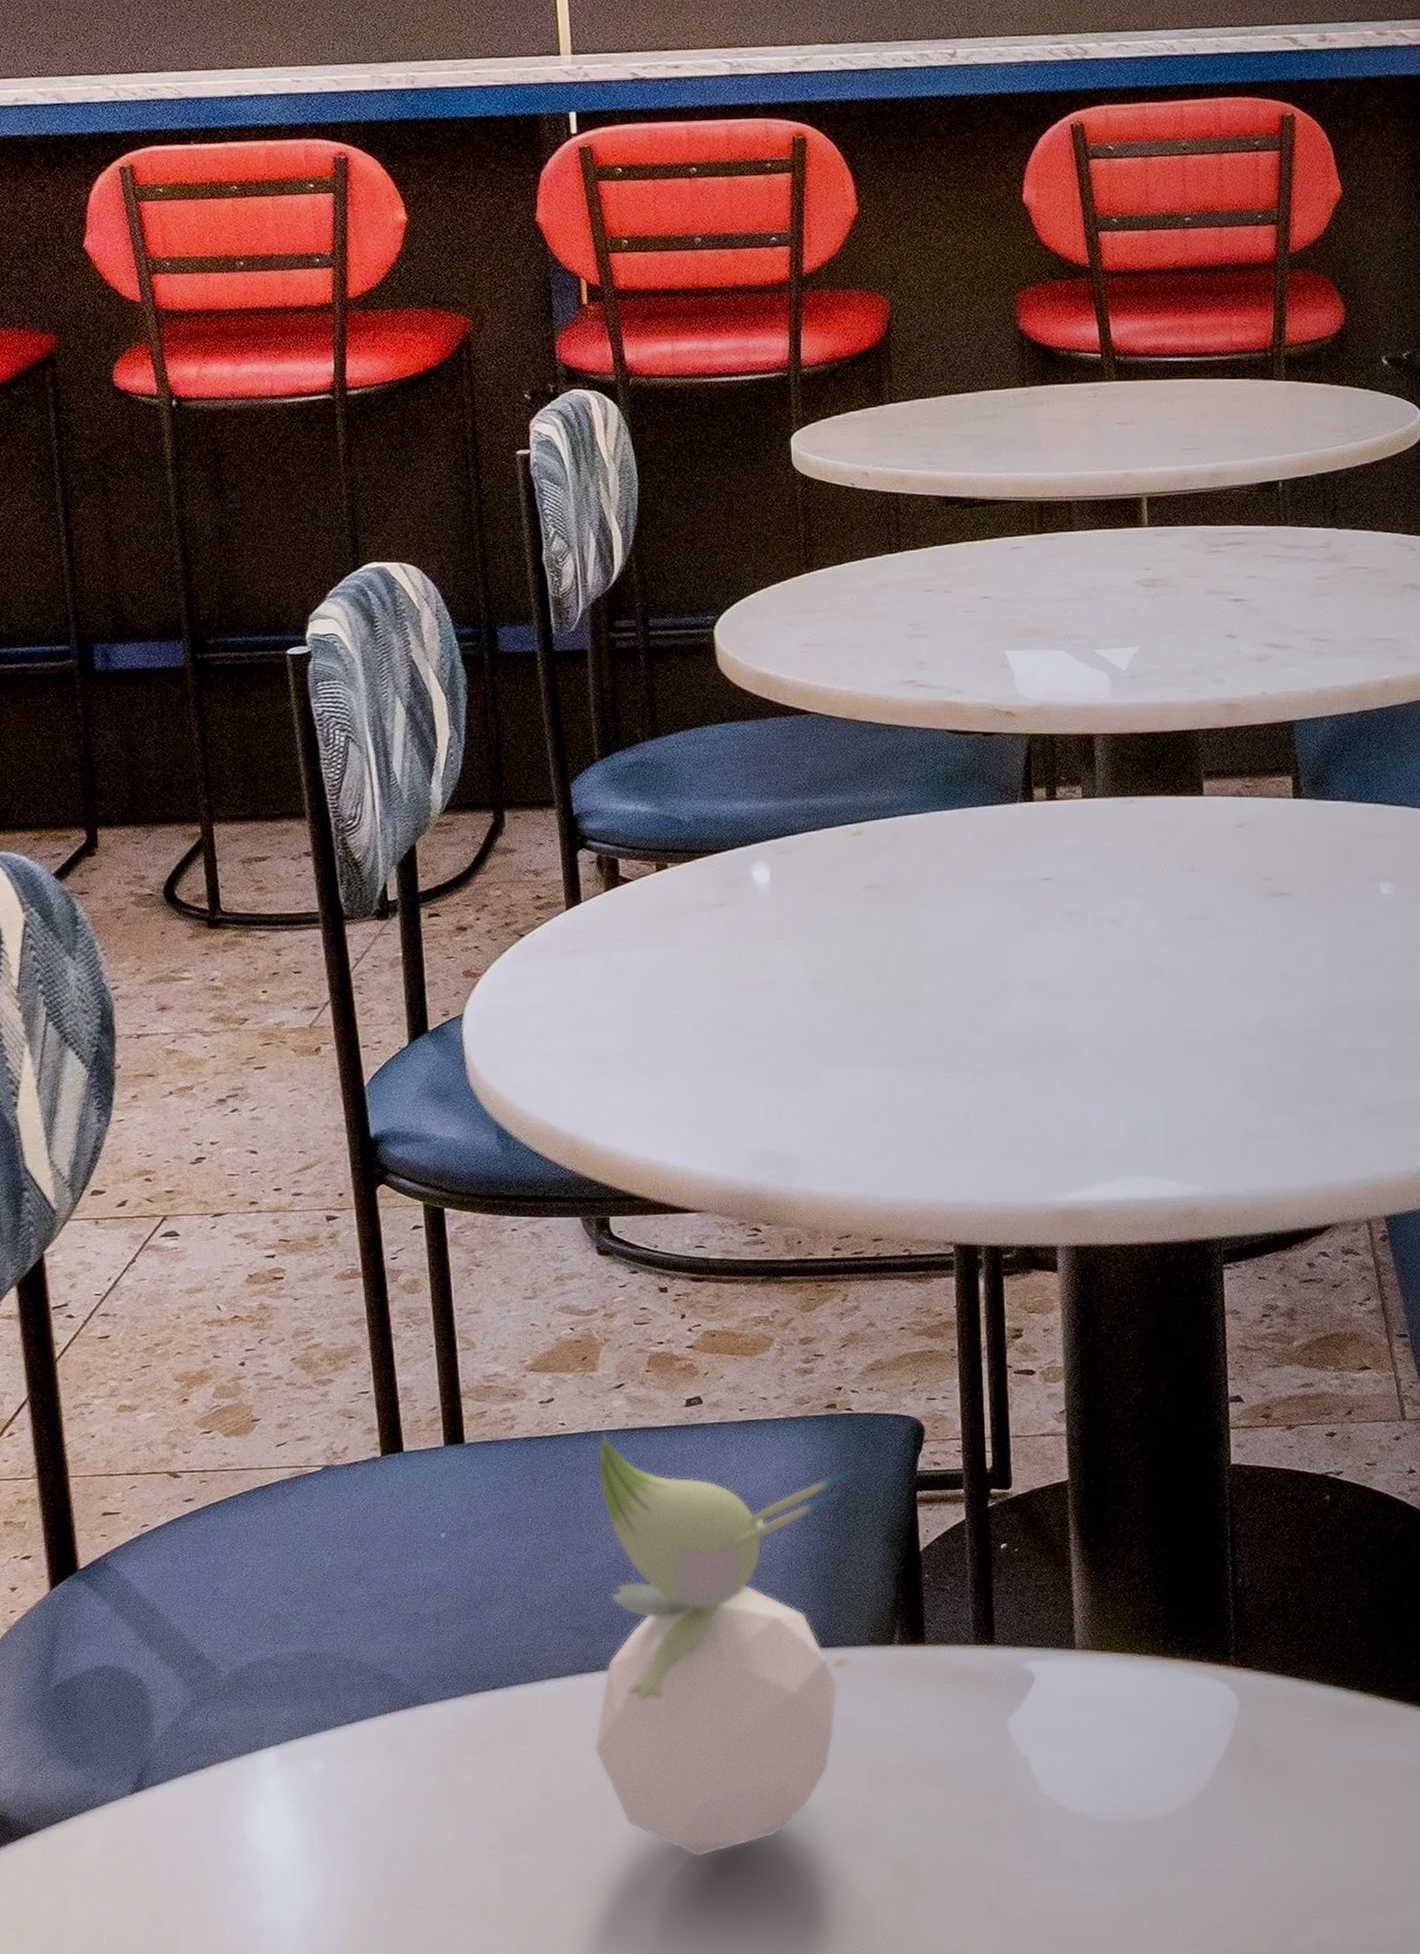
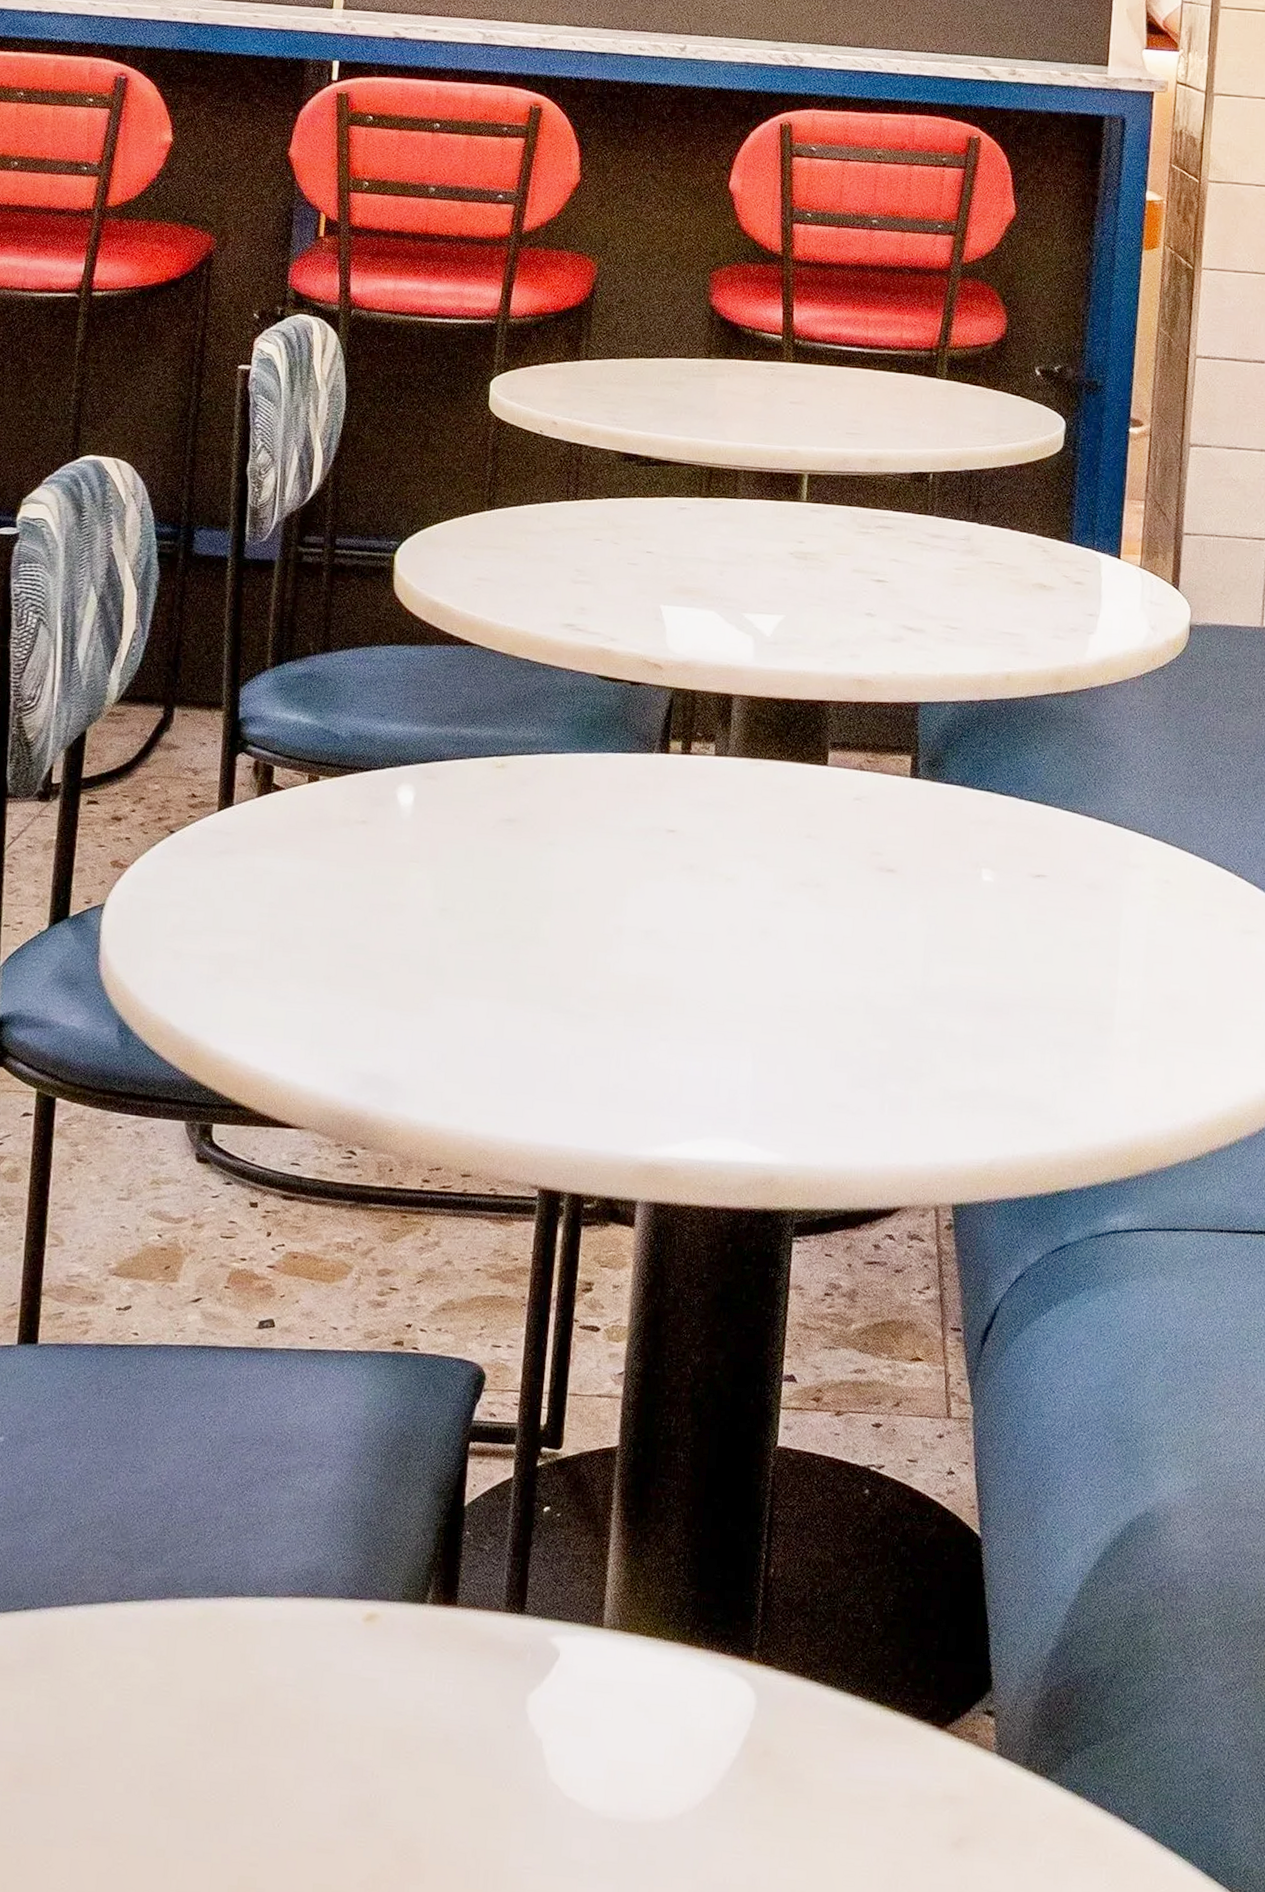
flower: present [593,1433,857,1857] -> none [114,1348,415,1816]

